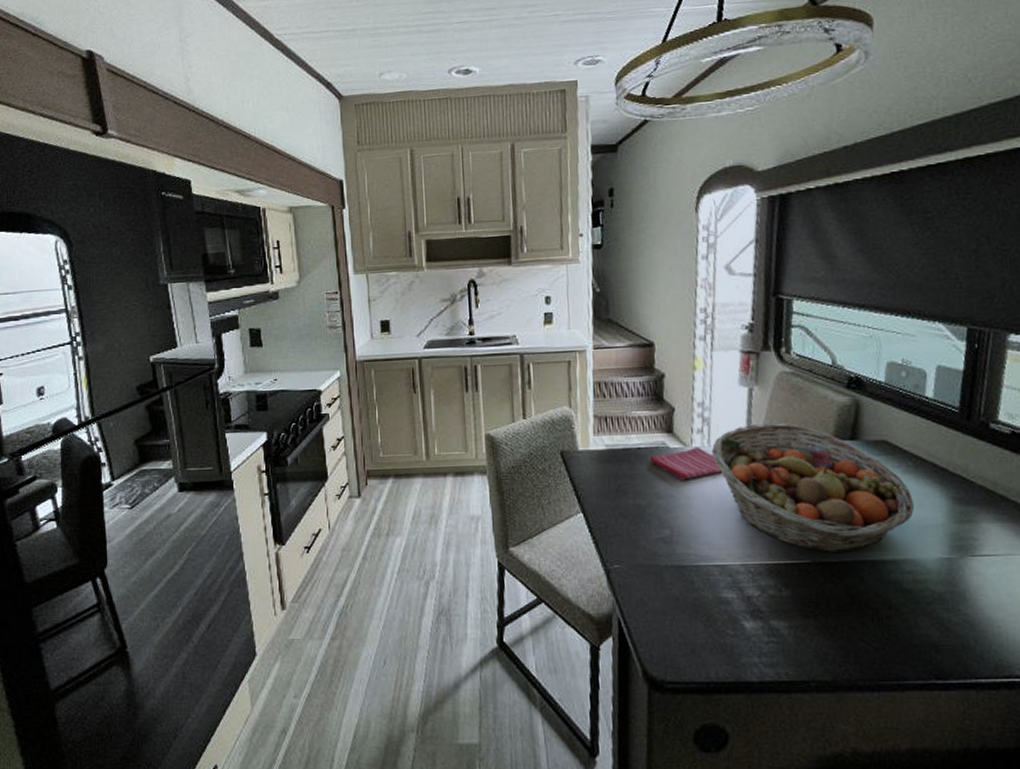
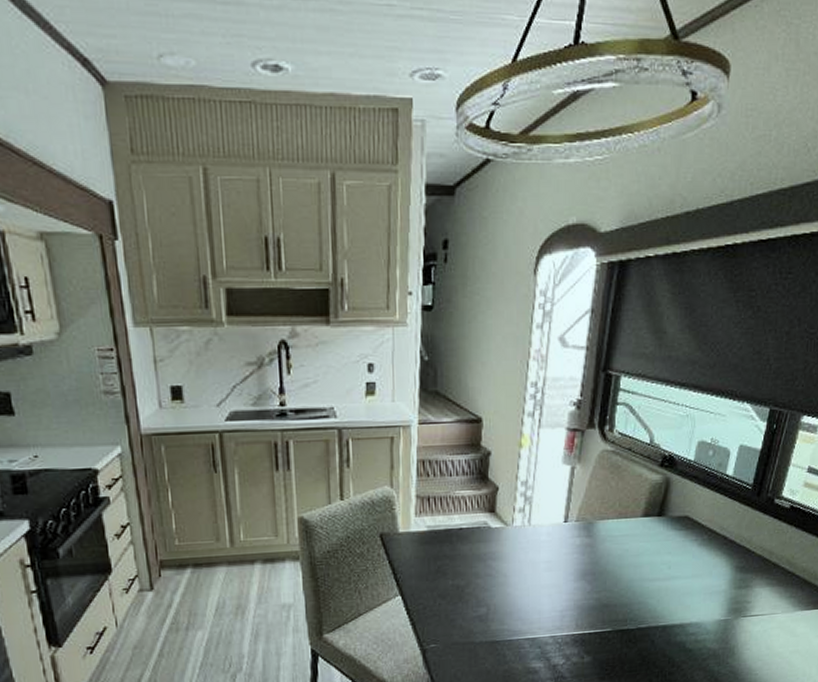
dish towel: present [649,446,722,481] -> none [470,526,539,560]
fruit basket: present [711,423,915,554] -> none [531,501,705,622]

